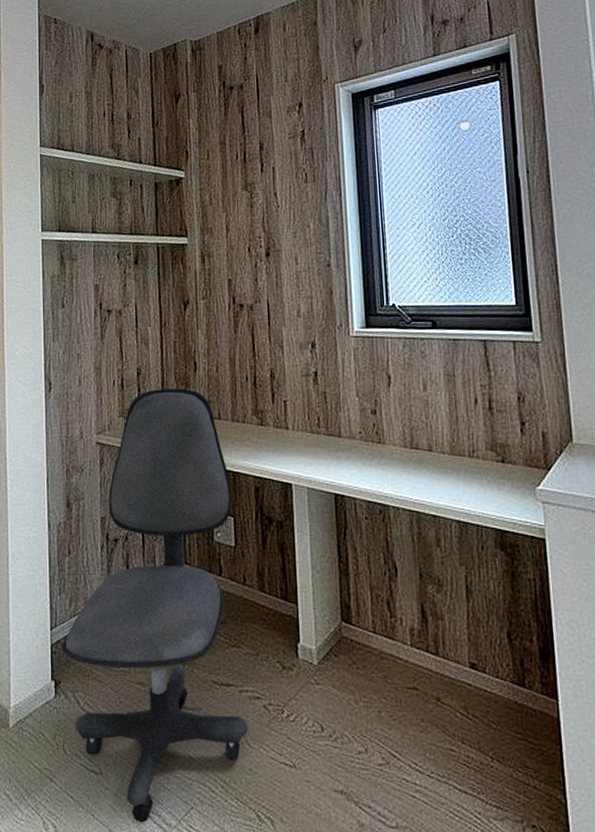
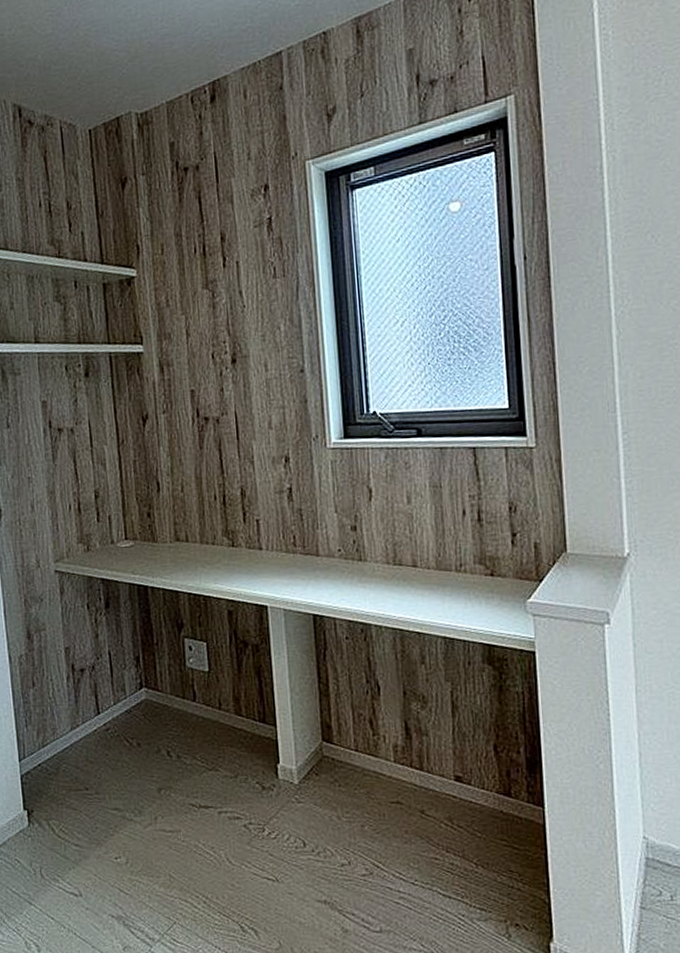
office chair: present [61,388,248,823] -> none [31,510,229,939]

